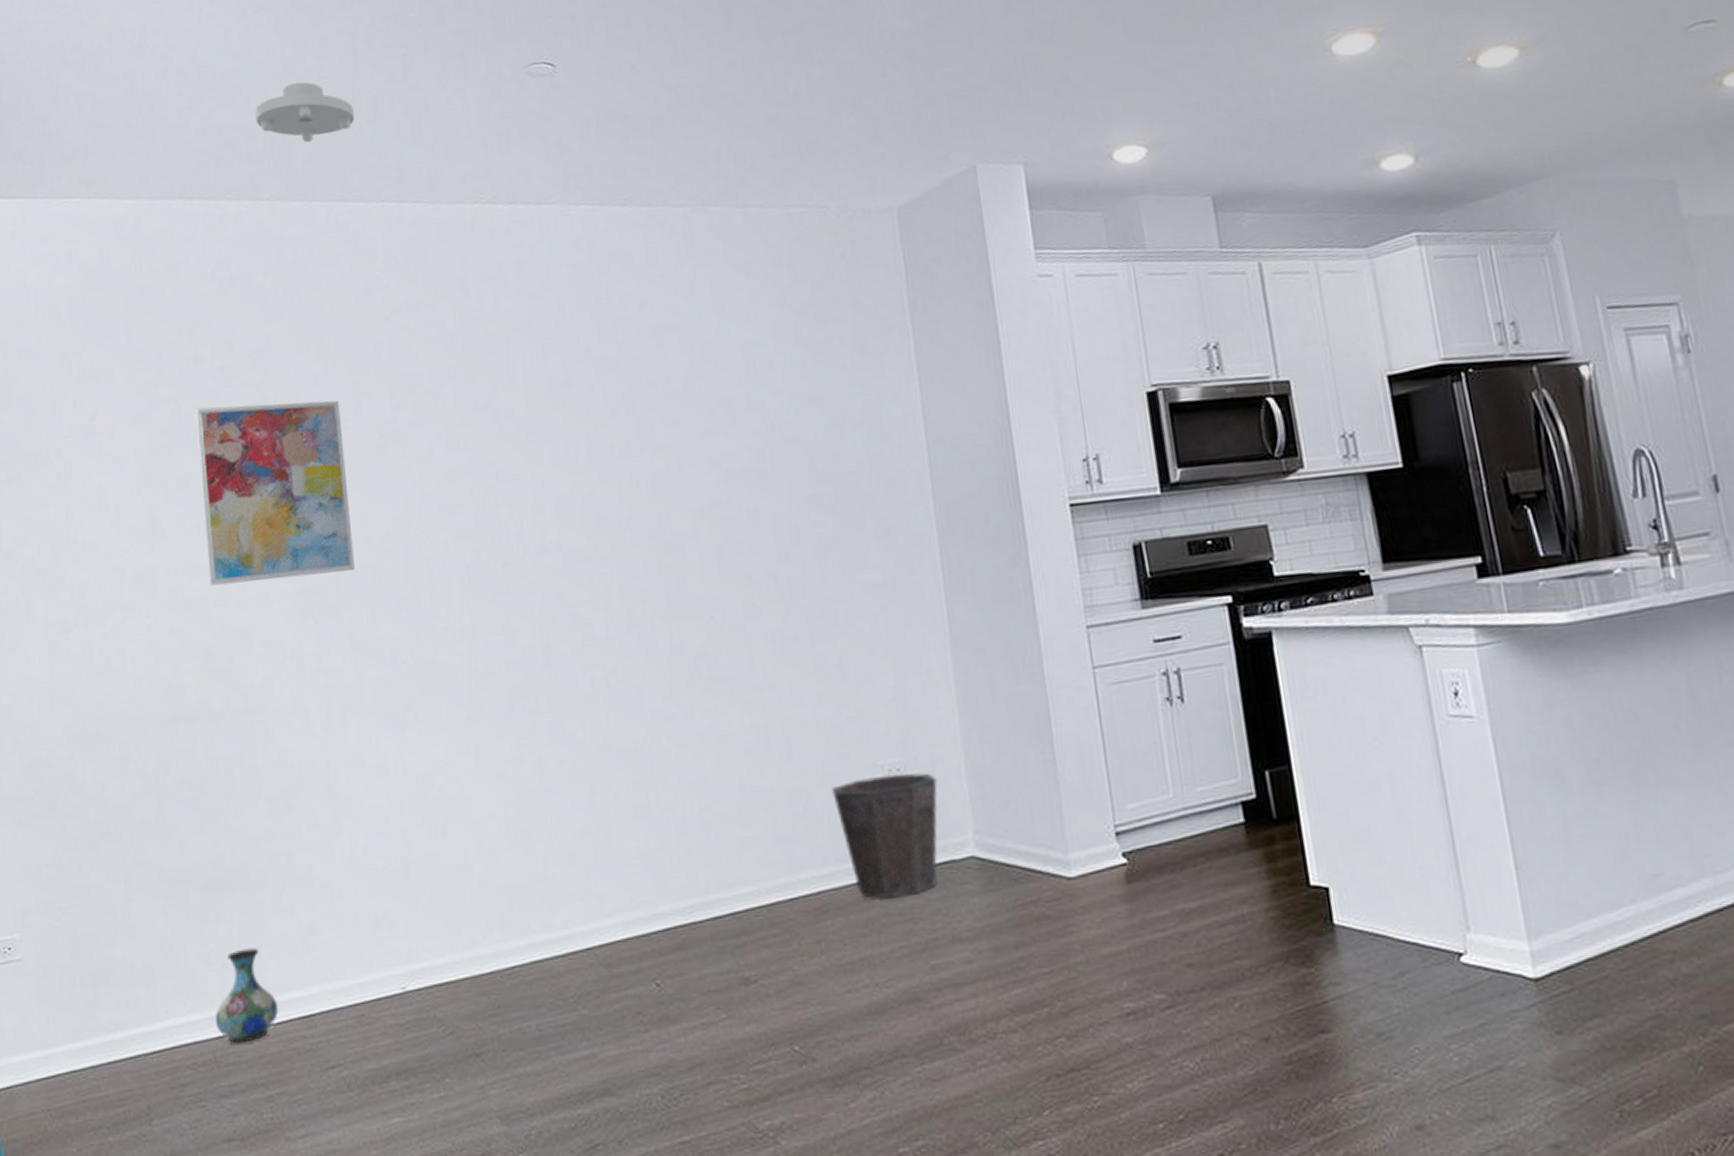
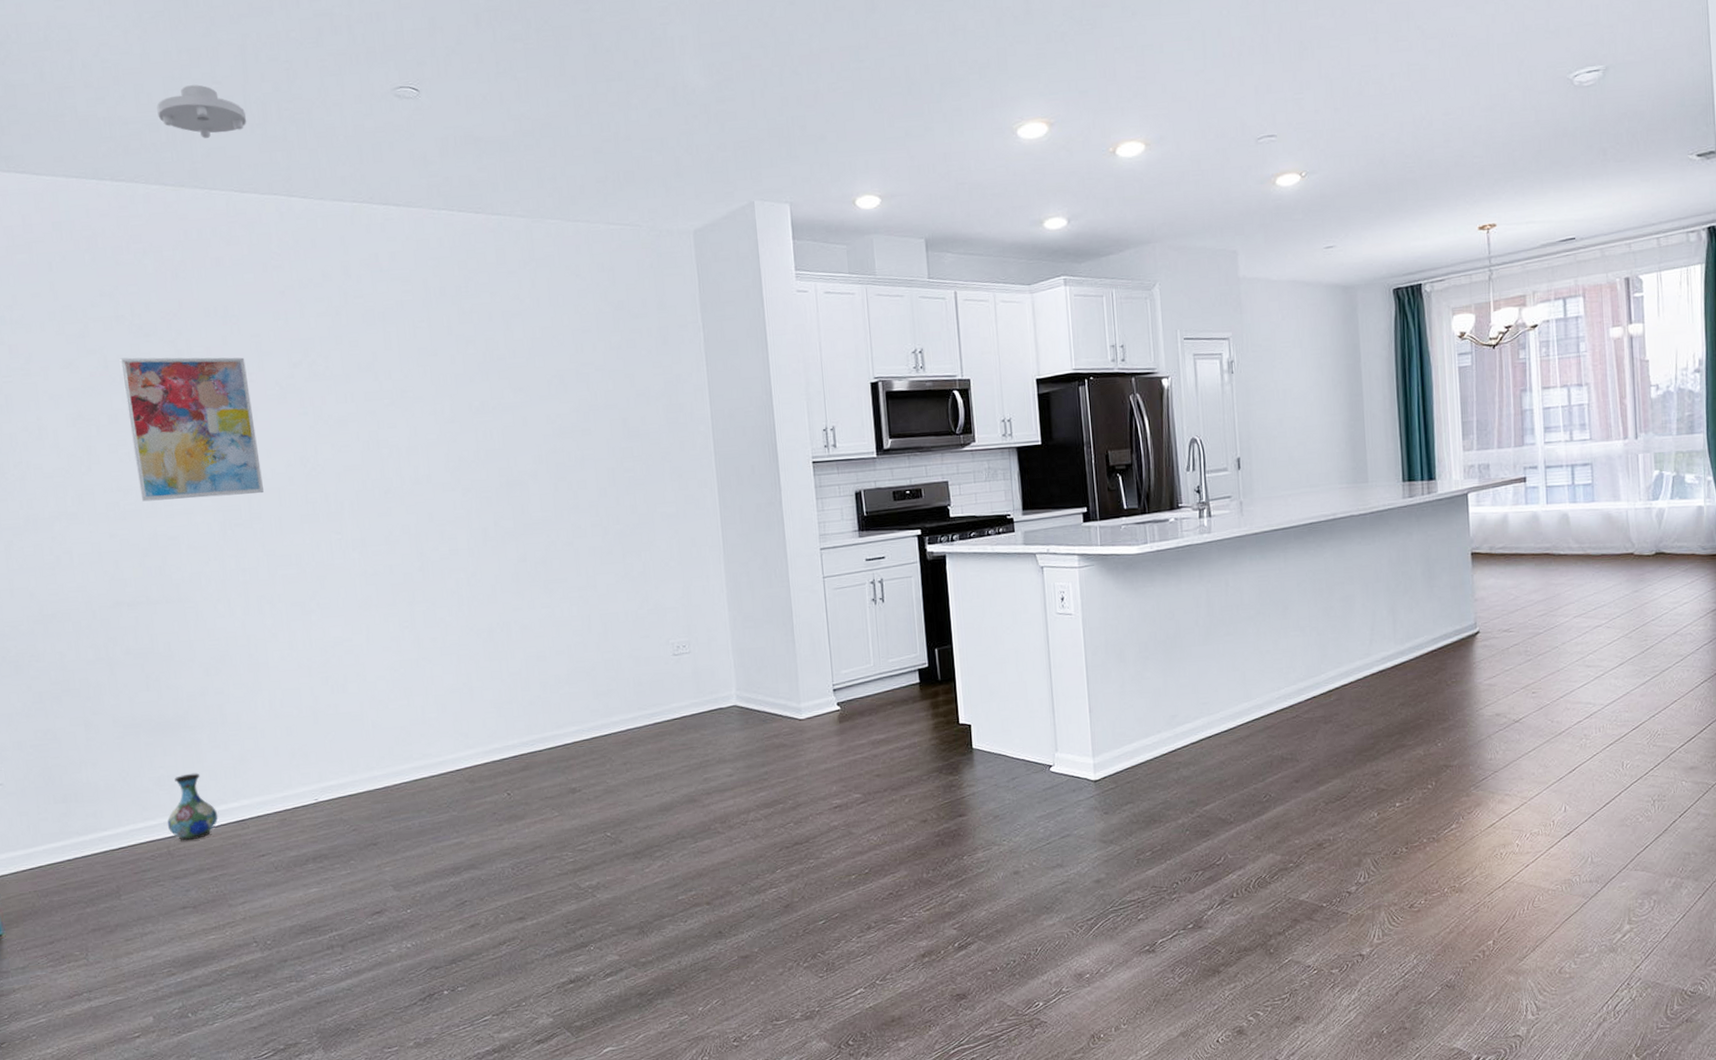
waste bin: present [832,772,938,899] -> none [636,648,712,734]

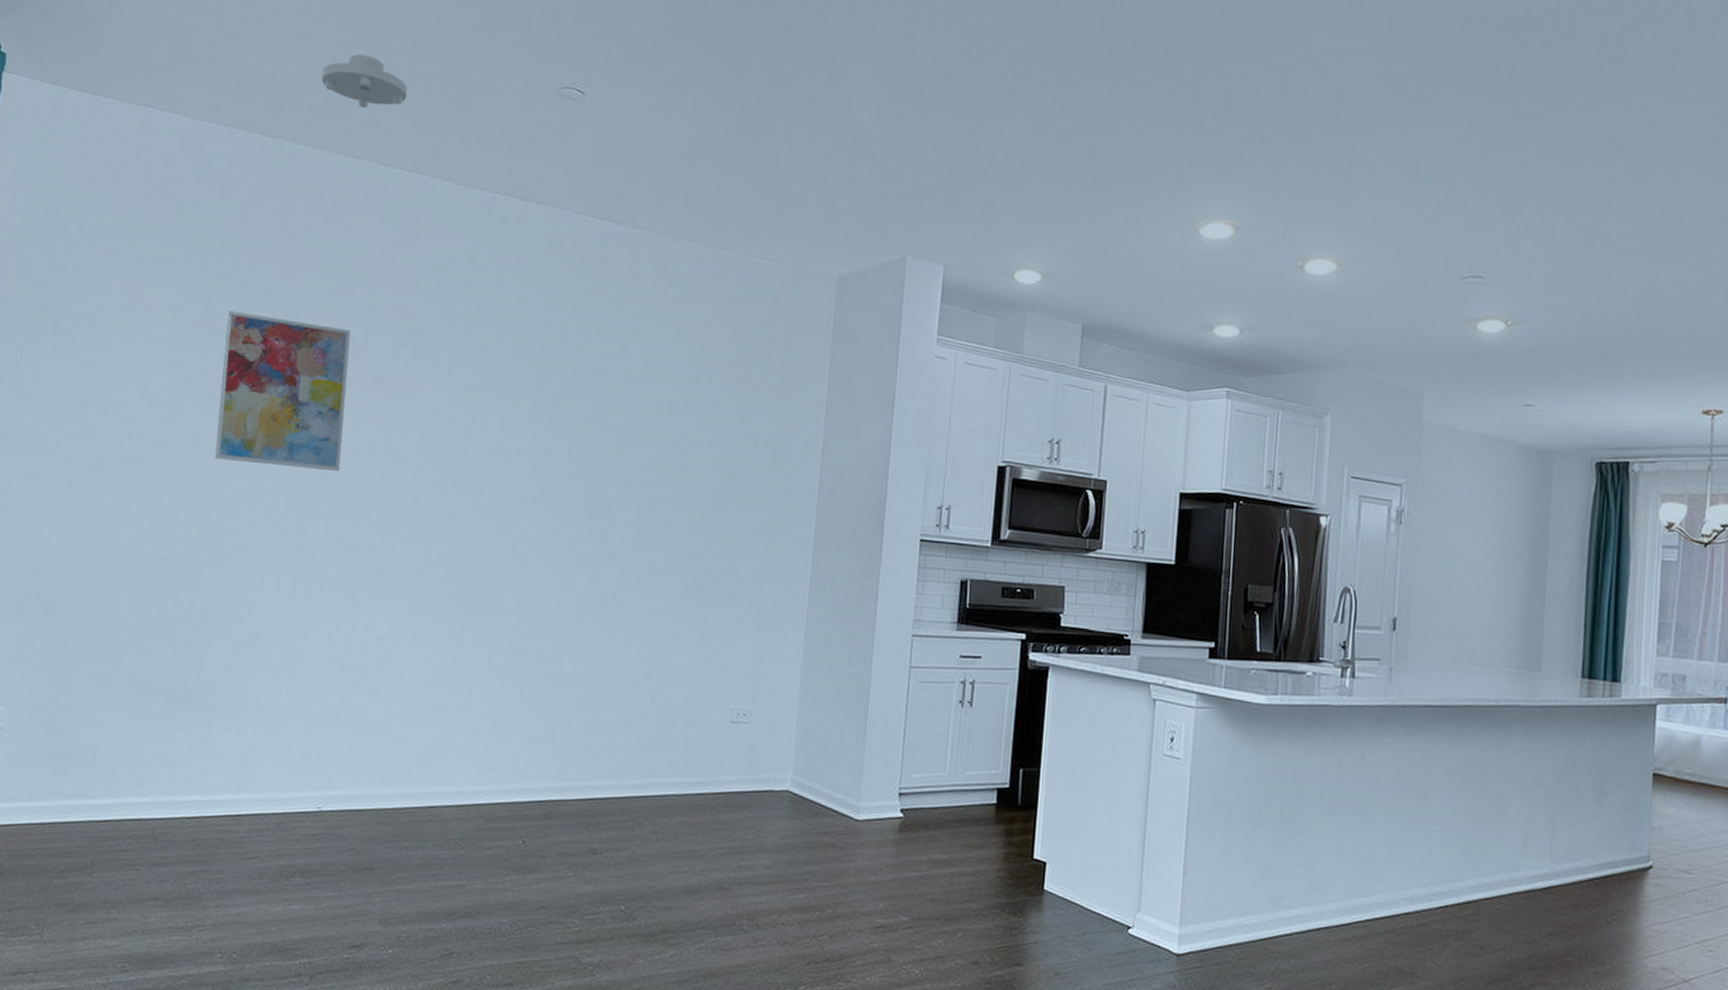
vase: present [167,773,219,841] -> none [159,753,214,827]

